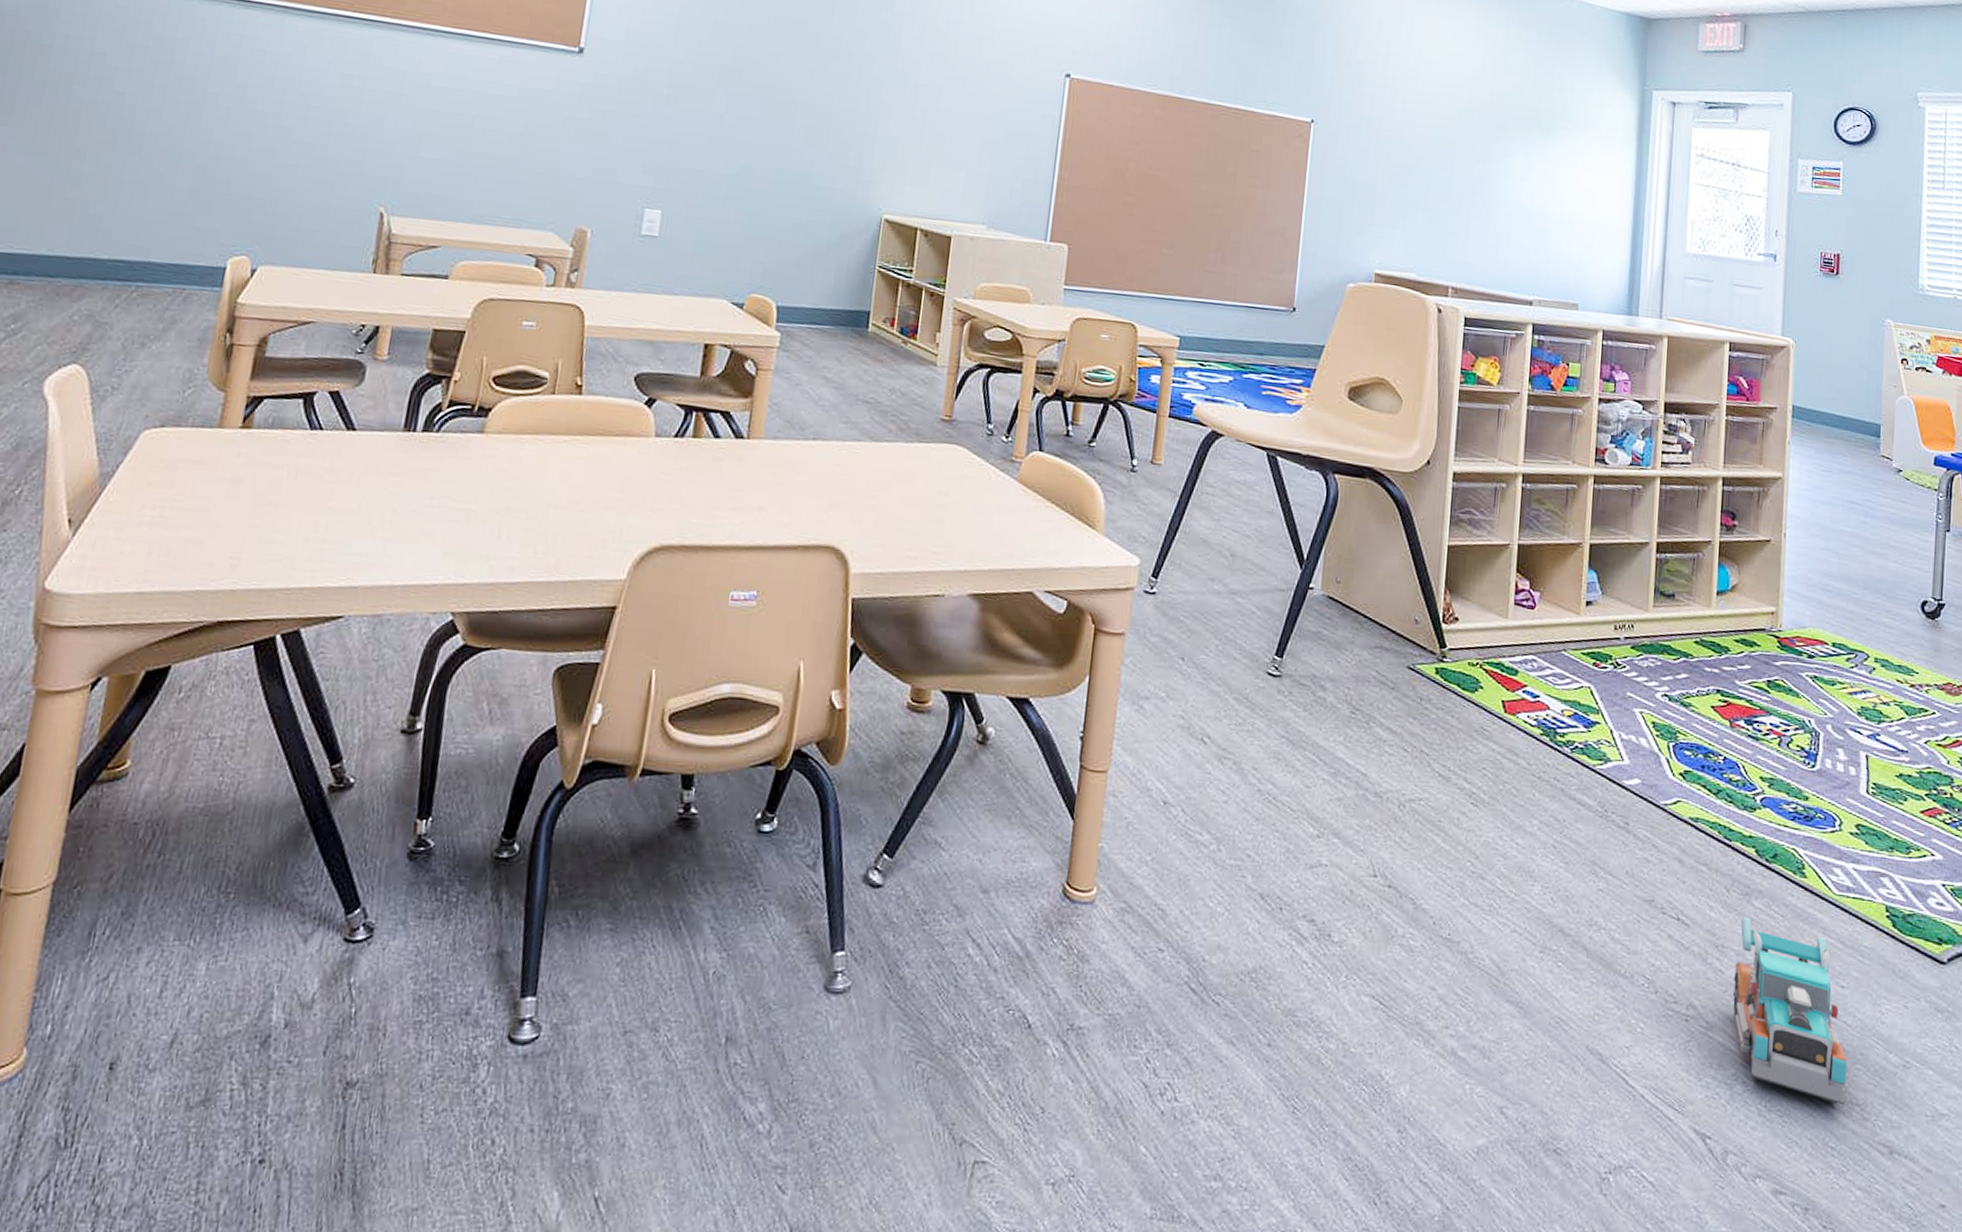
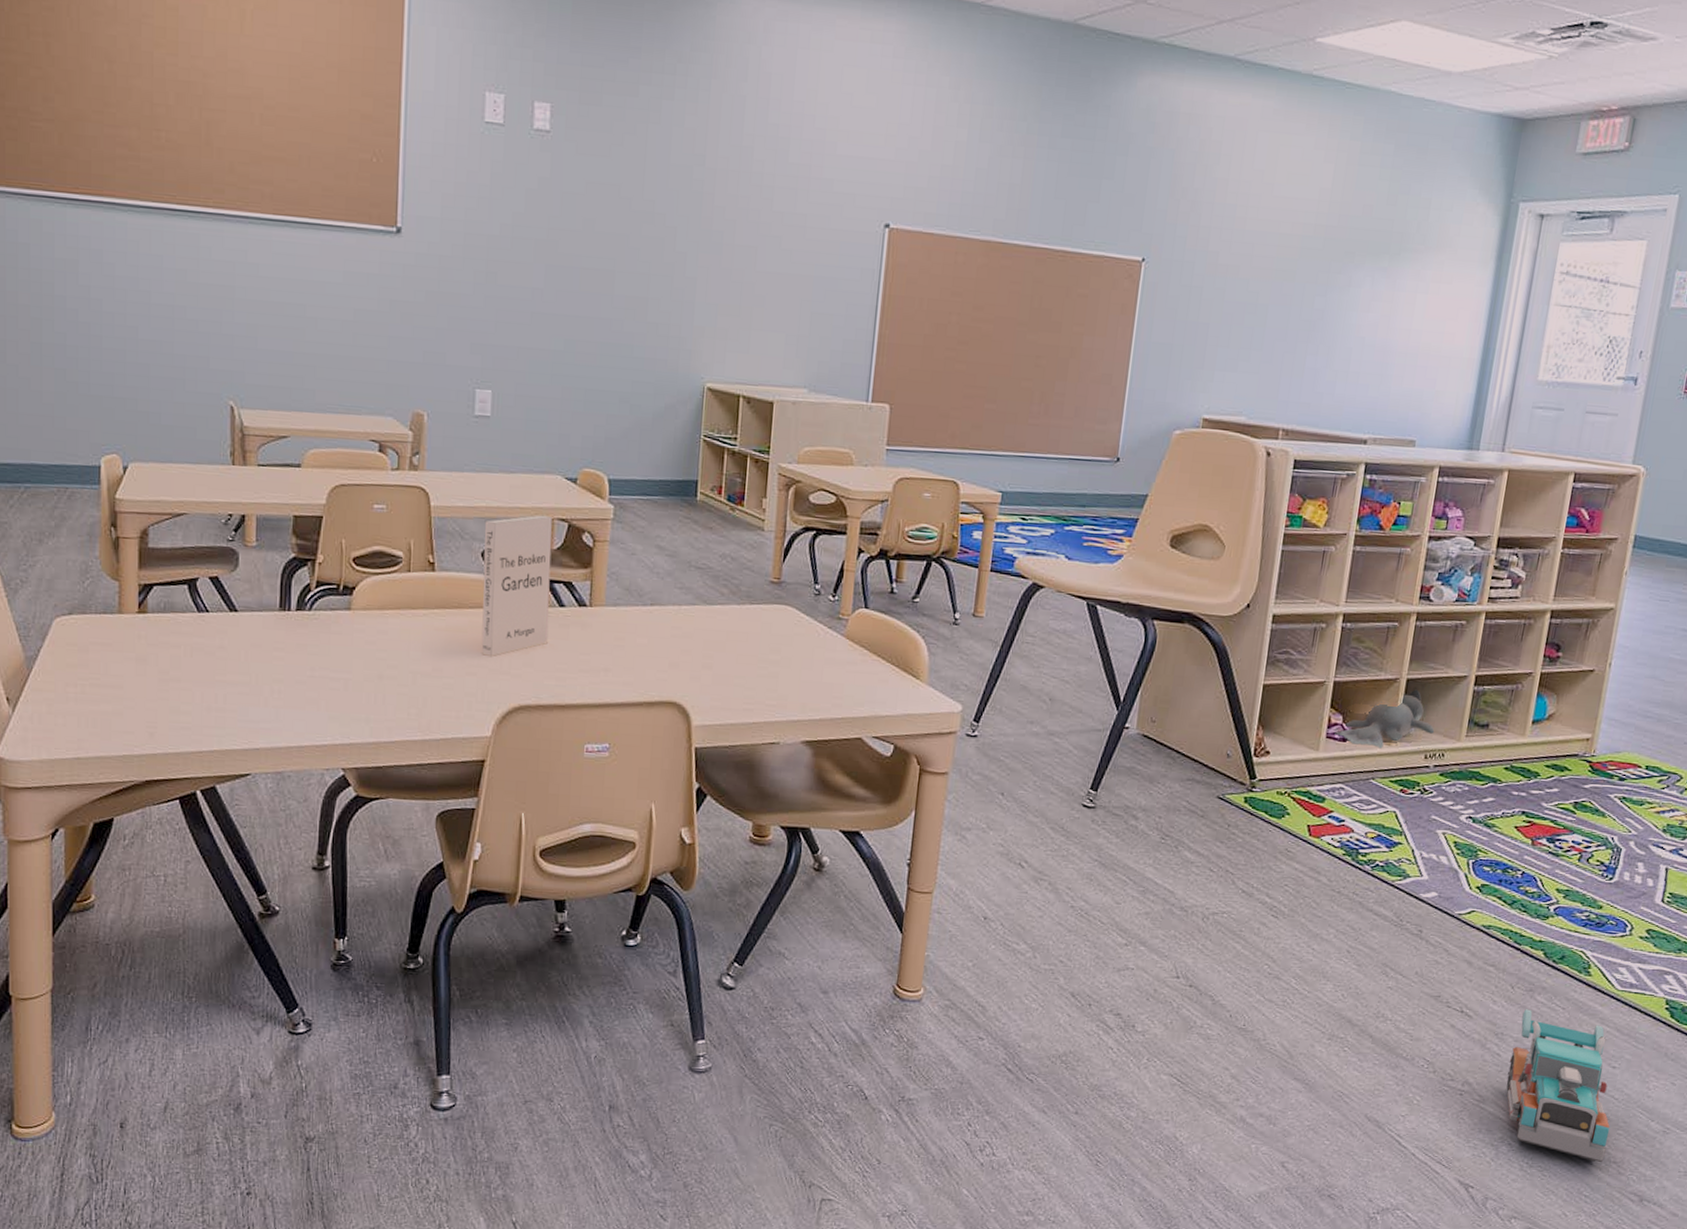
book: none [624,340,714,491] -> present [481,515,552,658]
stuffed animal: none [1523,555,1622,618] -> present [1335,689,1435,749]

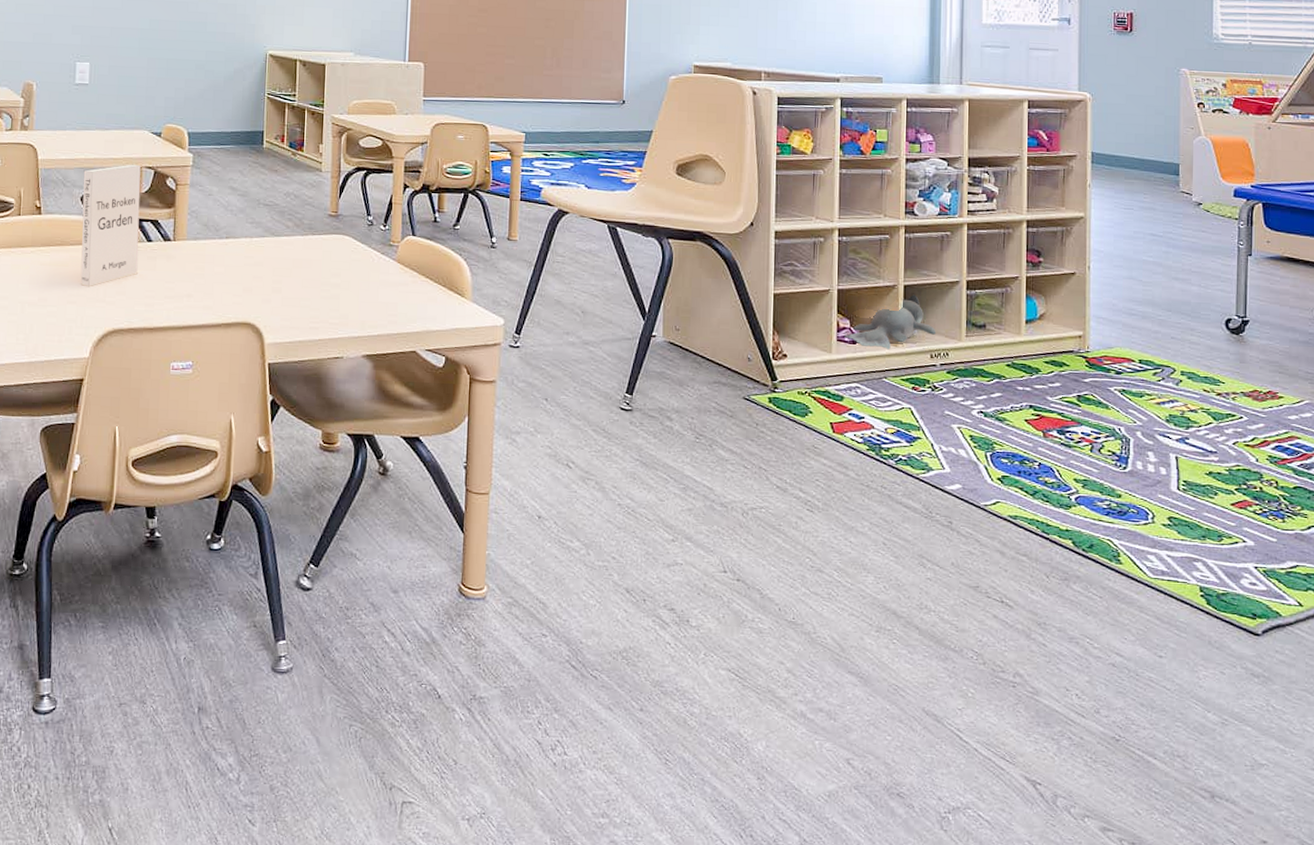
trailer truck: present [1506,1009,1610,1163] -> none [1056,598,1168,757]

